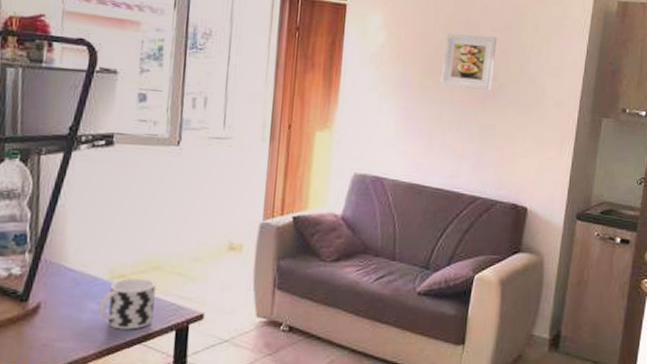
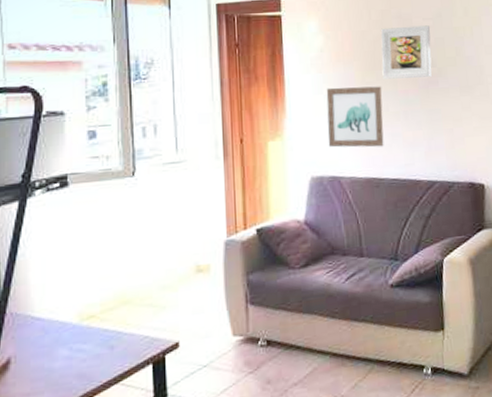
cup: present [98,278,156,330] -> none [71,315,127,373]
wall art: none [376,86,439,154] -> present [326,86,384,148]

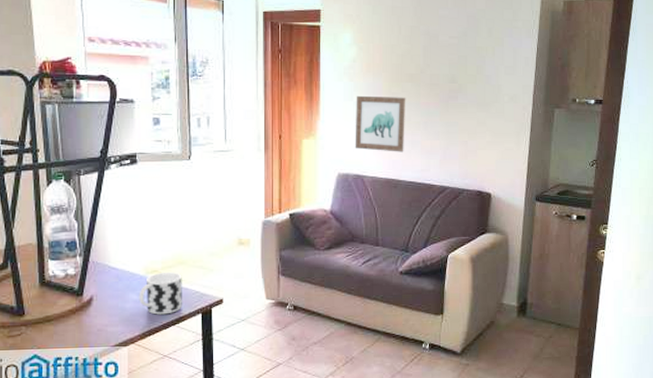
cup: none [71,315,127,373] -> present [139,272,182,315]
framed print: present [380,25,432,79] -> none [407,43,454,92]

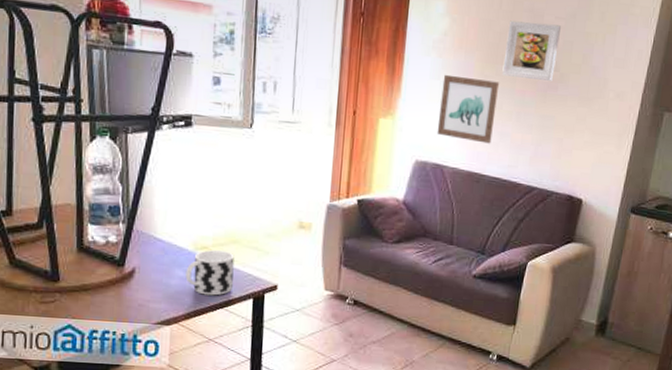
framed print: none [407,43,454,92] -> present [502,20,561,81]

